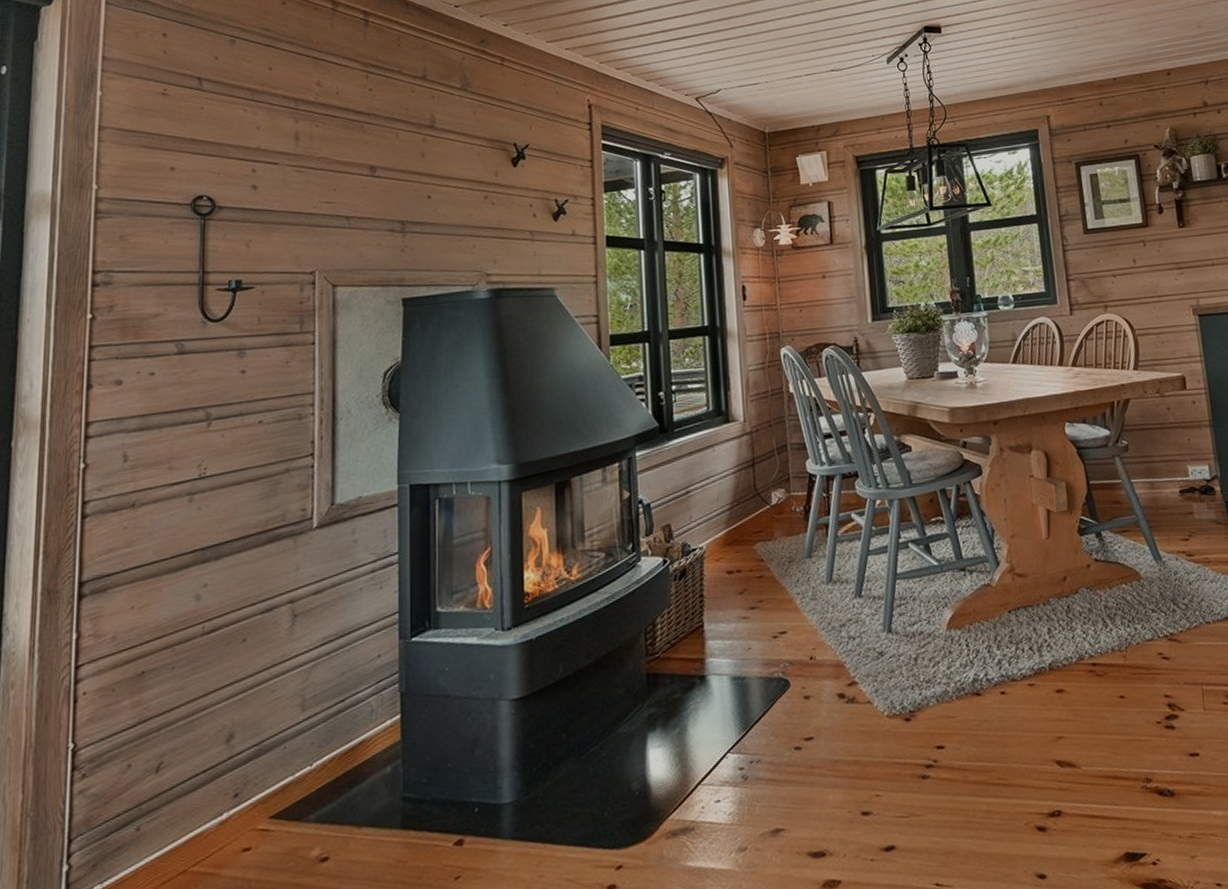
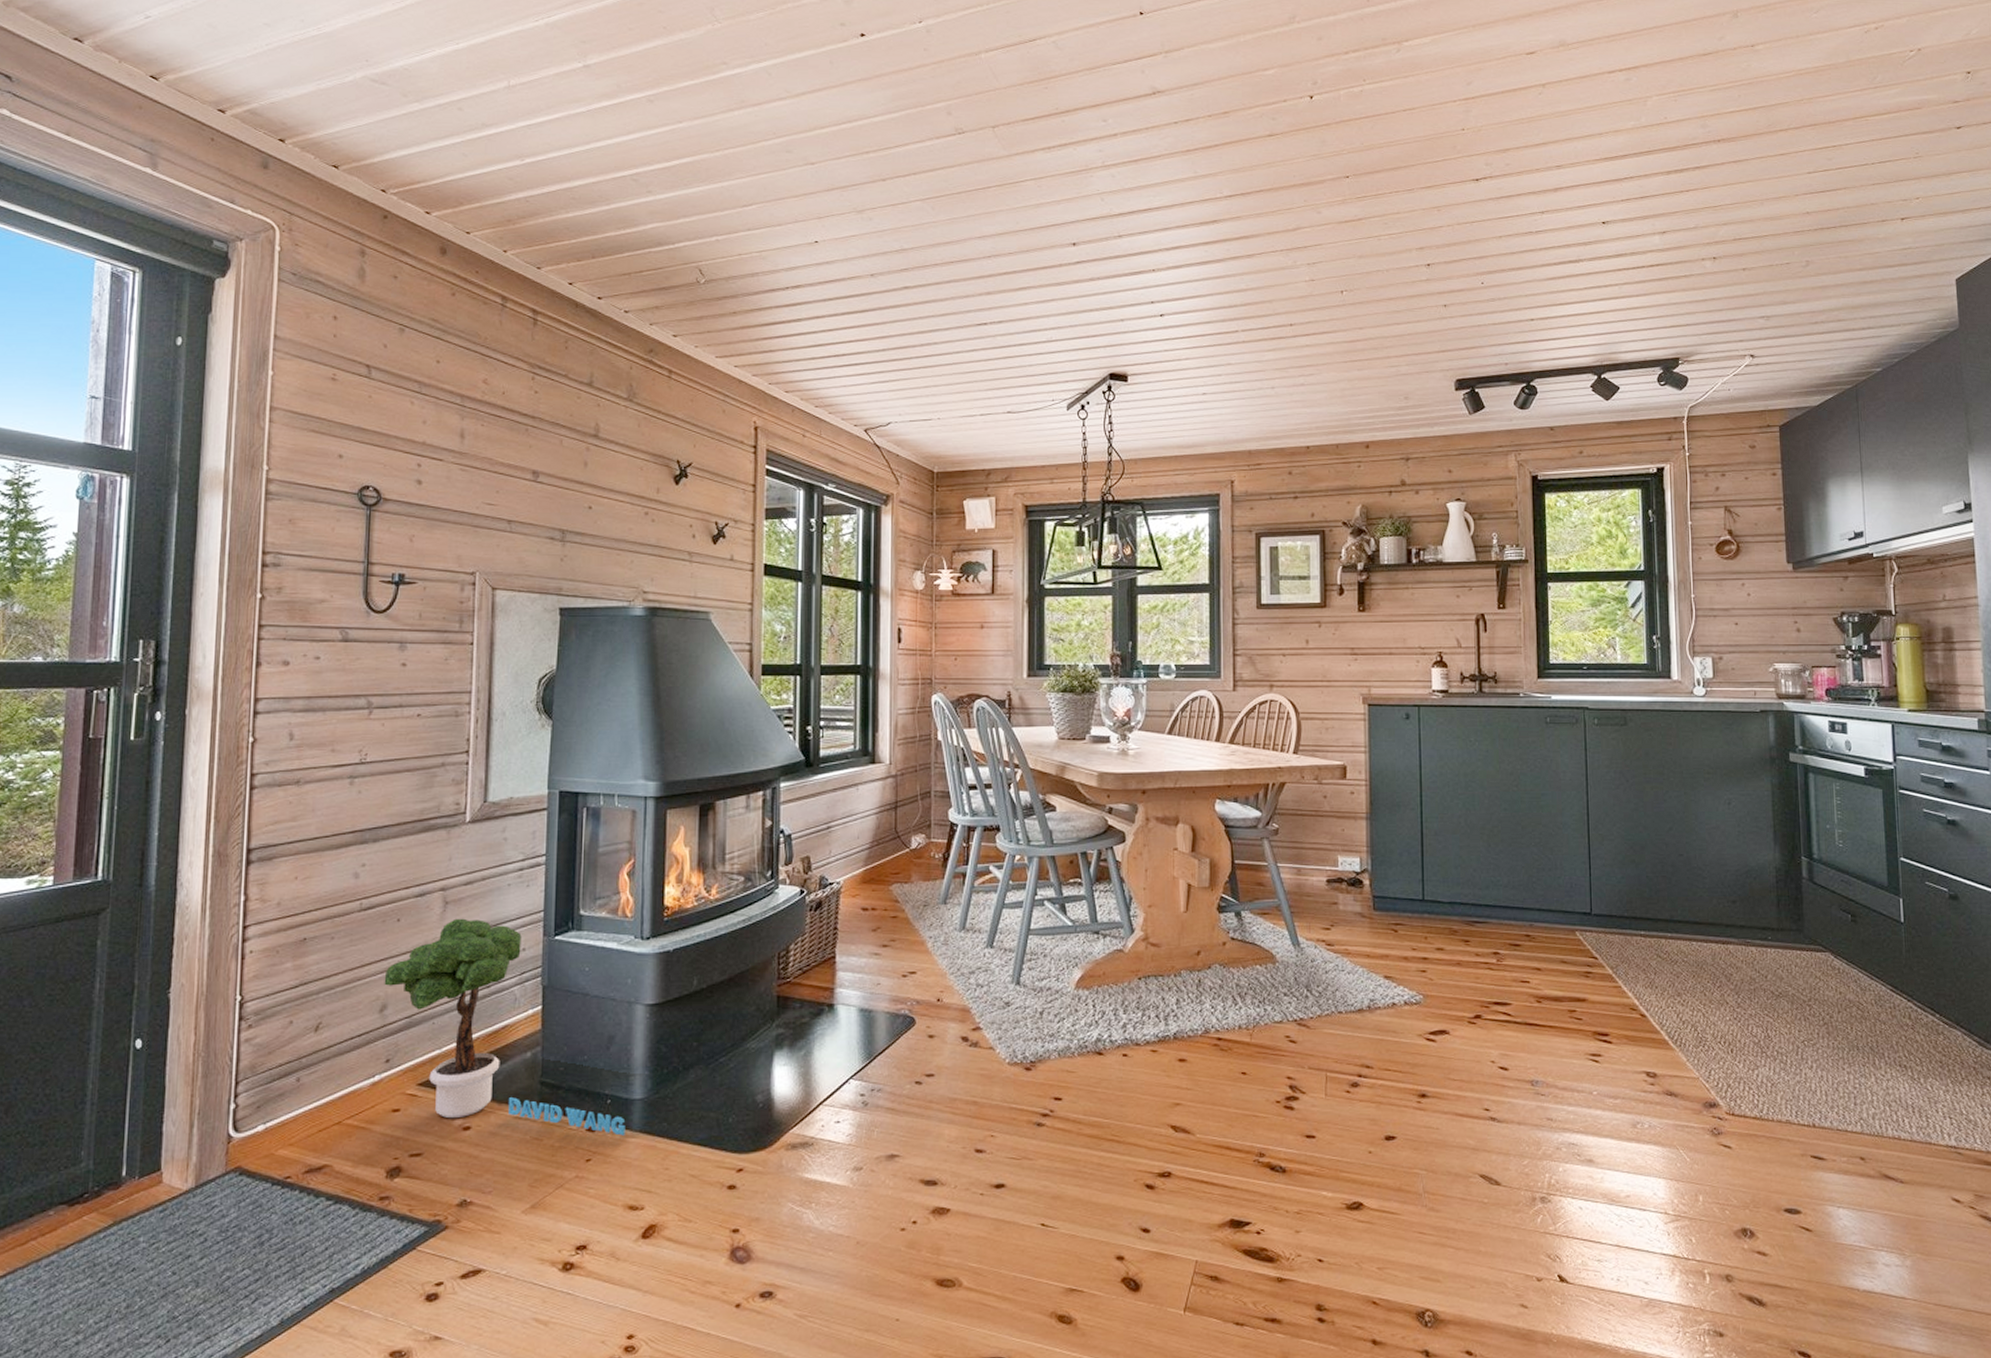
potted tree: none [230,629,496,851] -> present [384,918,626,1136]

